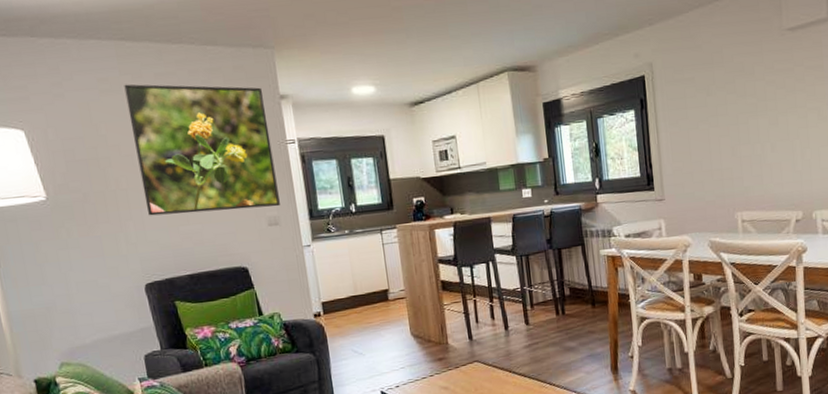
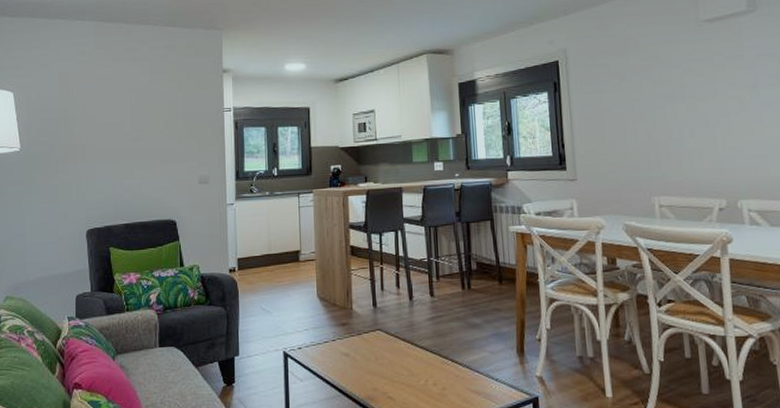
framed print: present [124,84,280,216] -> none [97,57,211,169]

